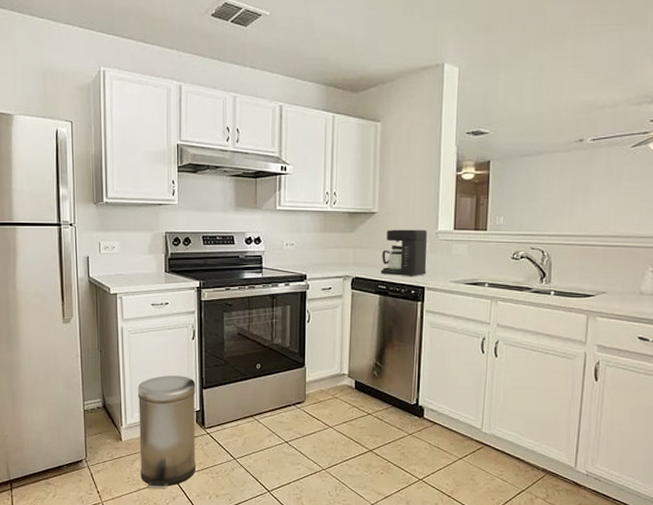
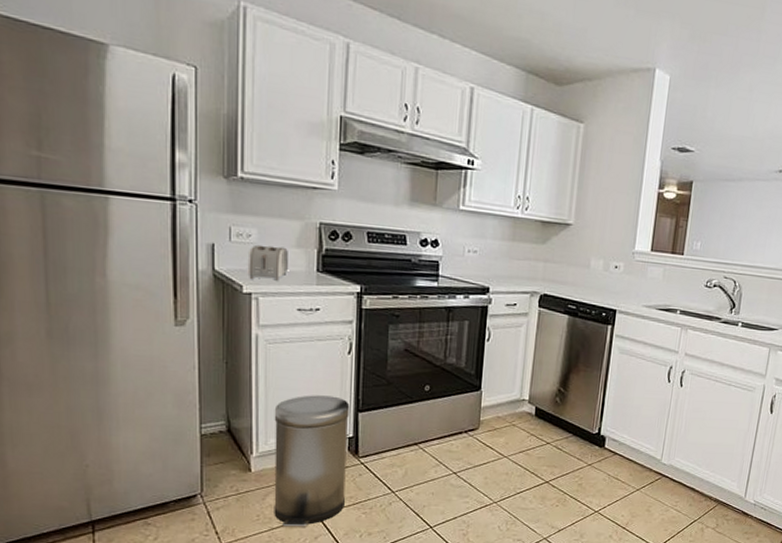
toaster: none [113,254,143,283] -> present [247,244,288,281]
coffee maker: present [380,229,428,277] -> none [571,244,624,299]

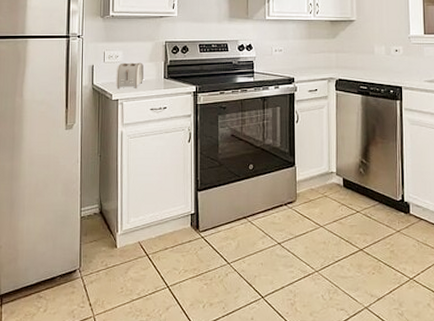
pedal bin: present [274,395,350,528] -> none [134,178,191,300]

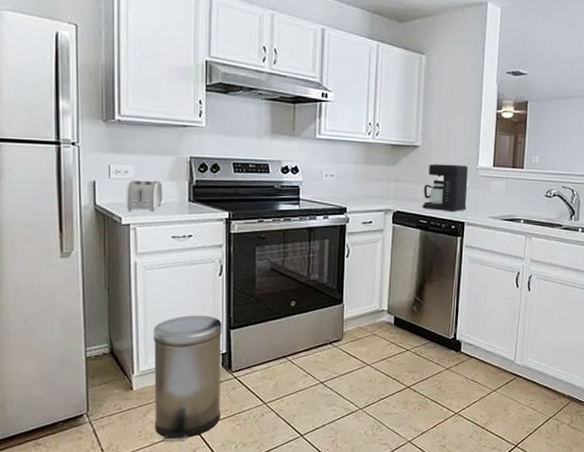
pedal bin: none [134,178,191,300] -> present [153,315,222,442]
coffee maker: none [361,34,403,78] -> present [422,163,469,212]

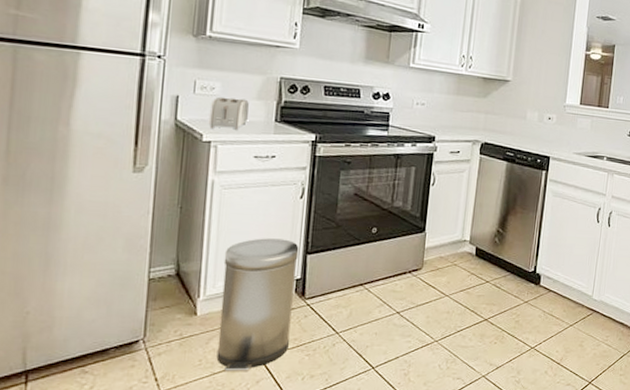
coffee maker: present [422,163,469,212] -> none [509,98,557,147]

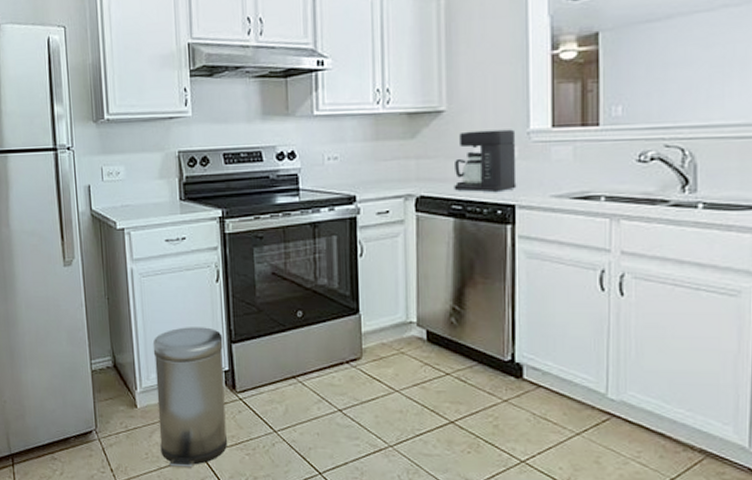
toaster: present [208,96,249,130] -> none [118,180,154,216]
coffee maker: none [509,98,557,147] -> present [454,129,517,193]

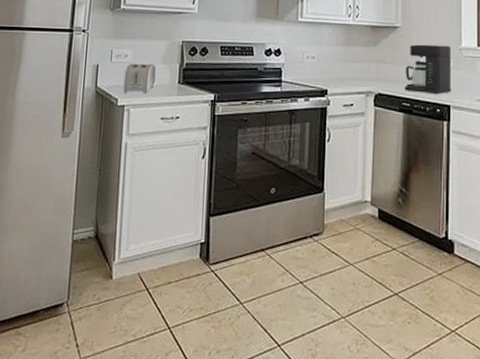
toaster: none [118,180,154,216] -> present [122,63,156,94]
pedal bin: present [152,327,227,469] -> none [129,199,202,343]

